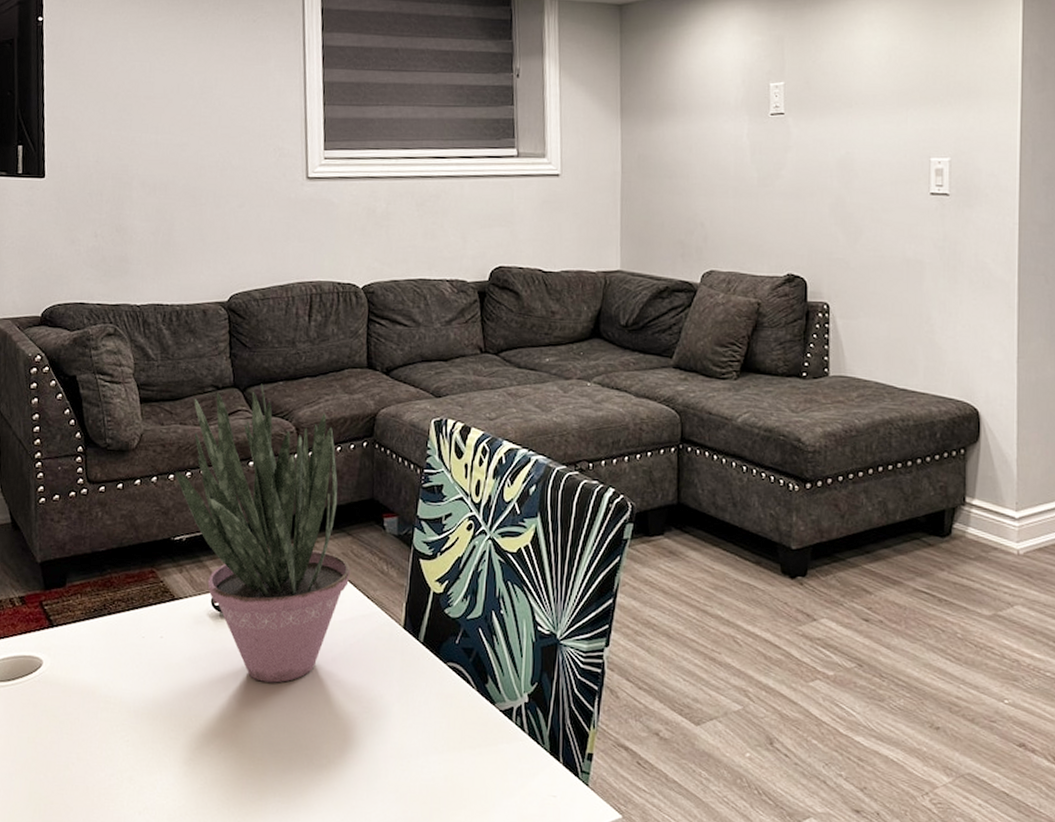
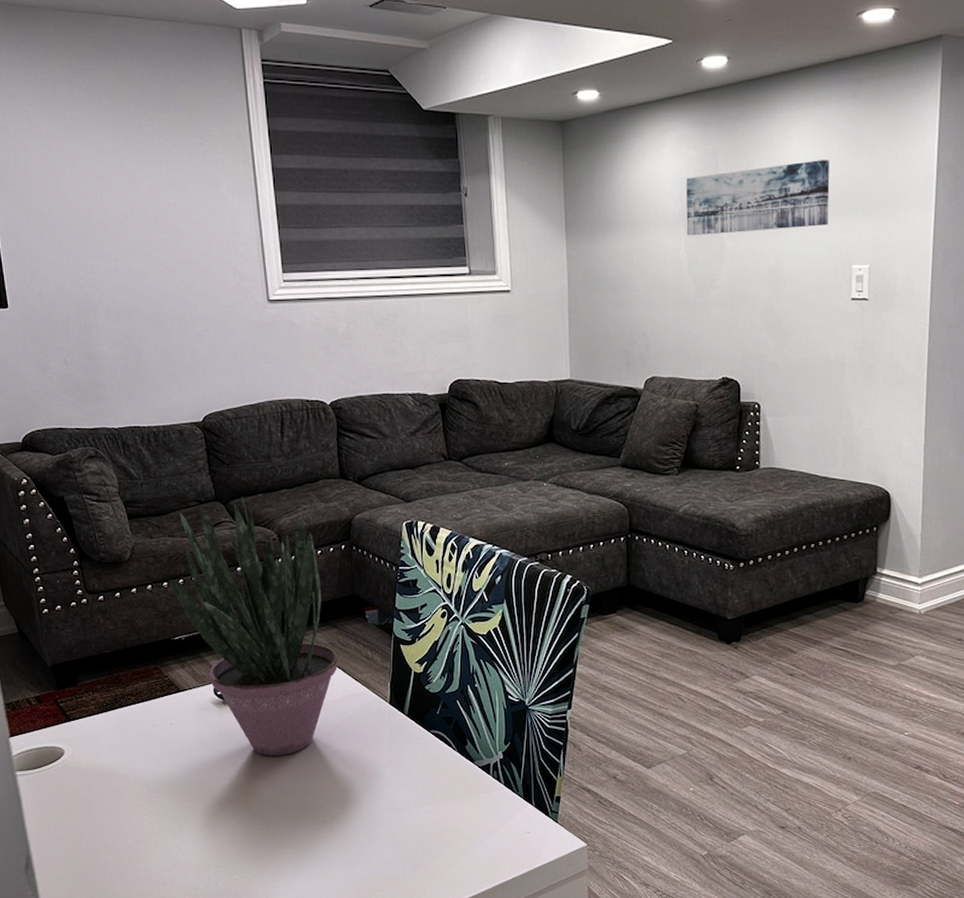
wall art: none [749,48,905,123] -> present [686,160,830,236]

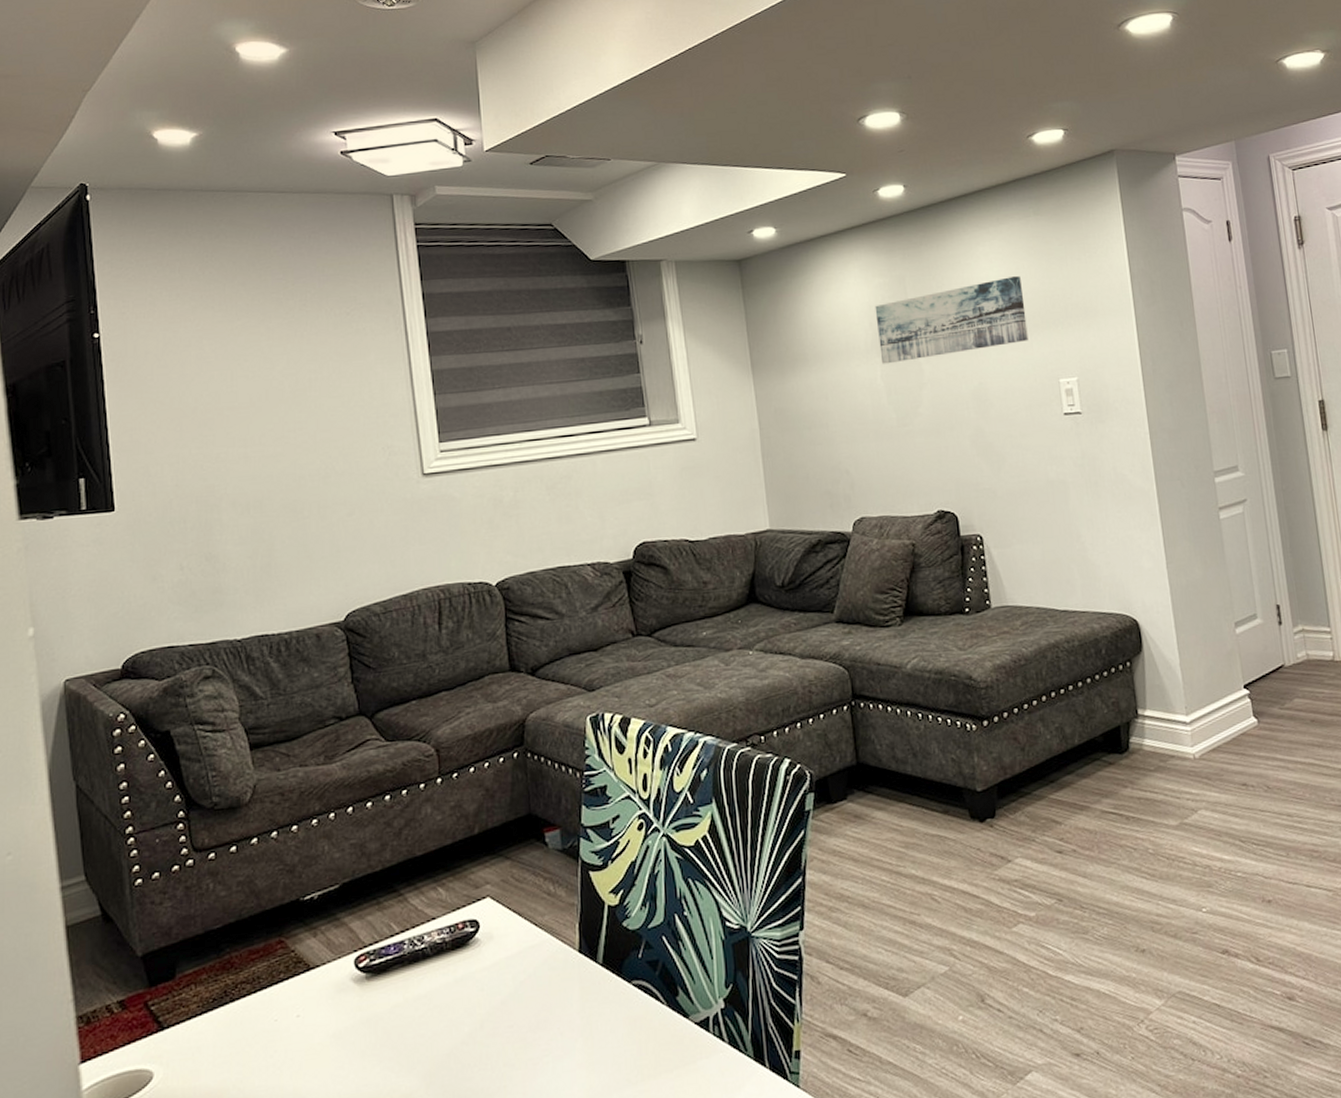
potted plant: present [168,496,339,756] -> none [298,706,513,1045]

